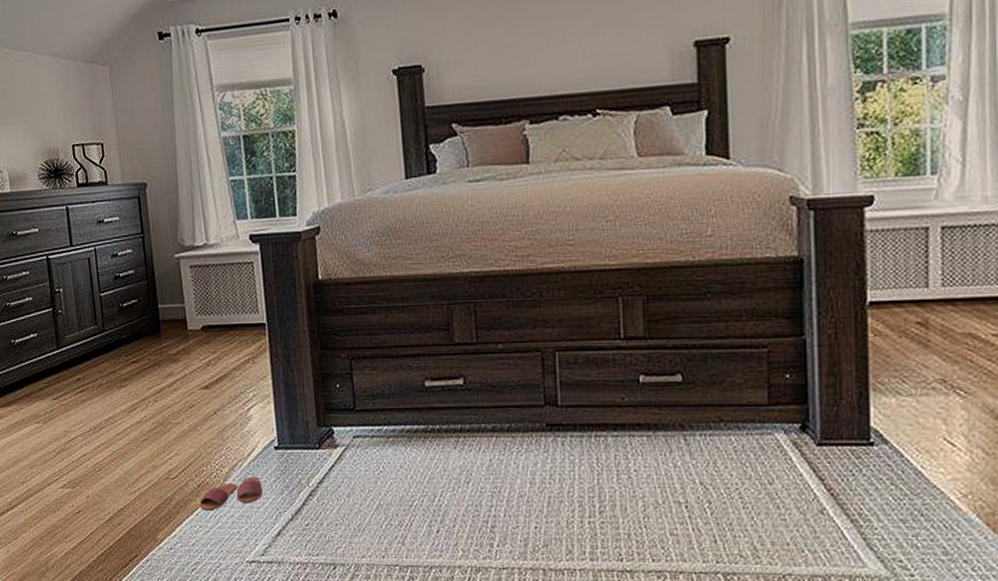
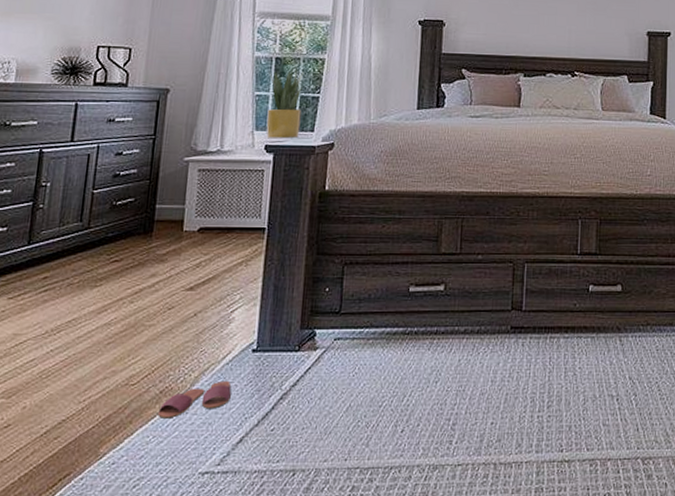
planter: none [239,147,282,227] -> present [266,70,304,139]

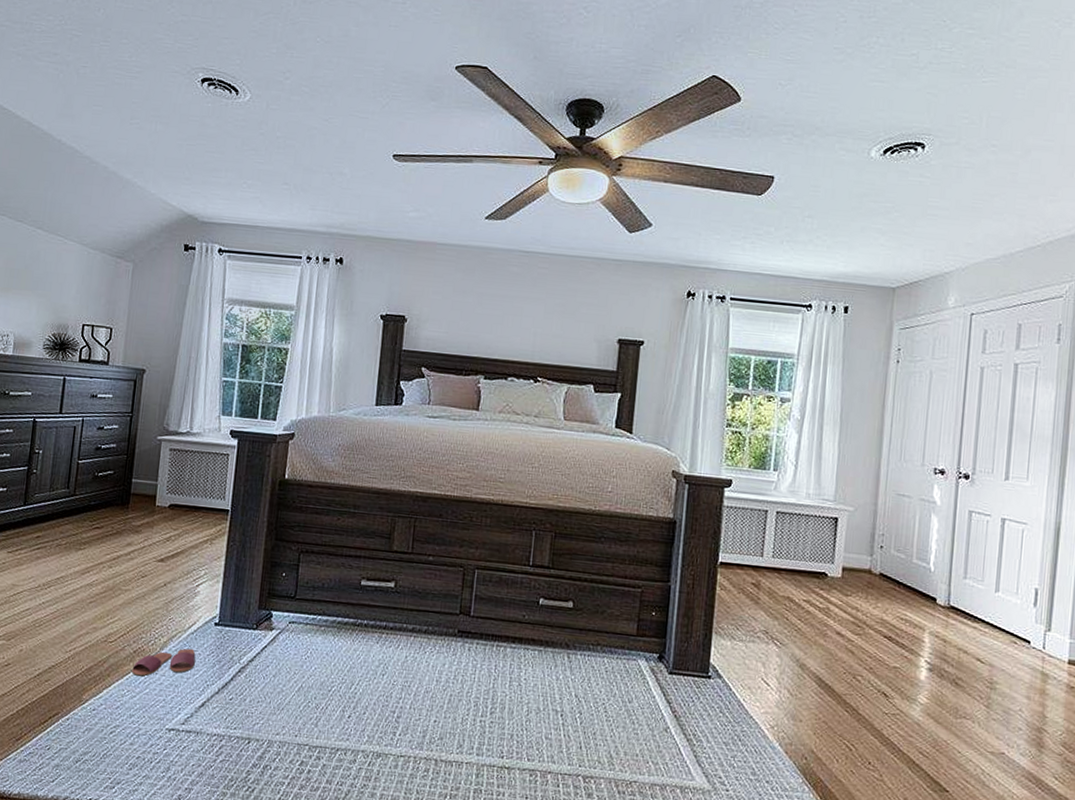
planter: present [266,70,304,139] -> none [232,358,268,426]

